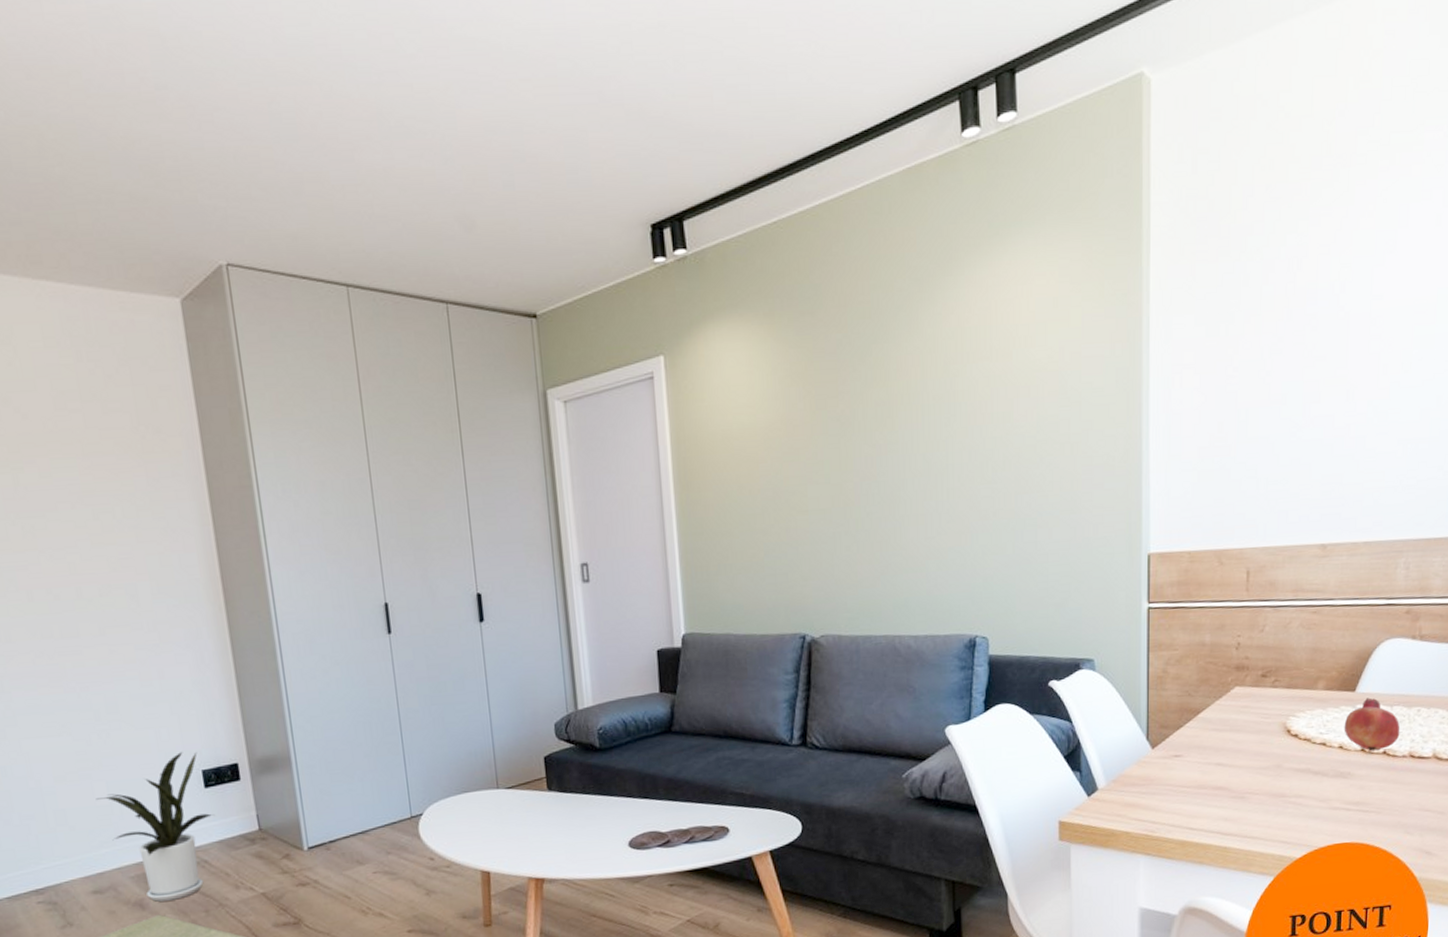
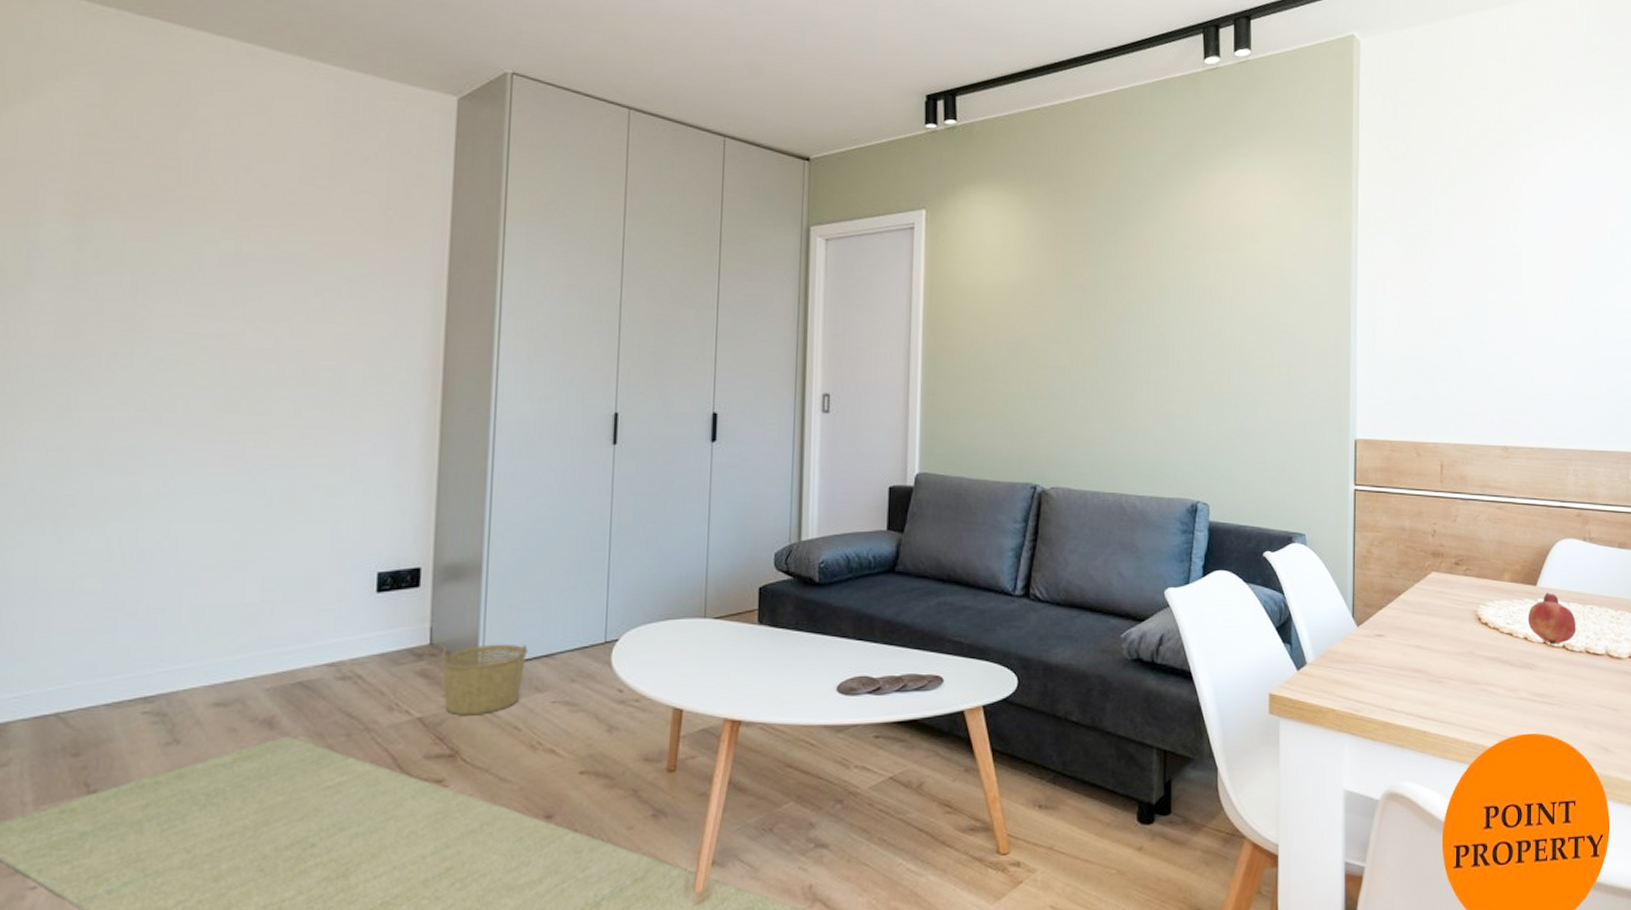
house plant: present [95,752,215,902] -> none [245,550,382,720]
basket: none [270,824,345,889] -> present [441,643,528,716]

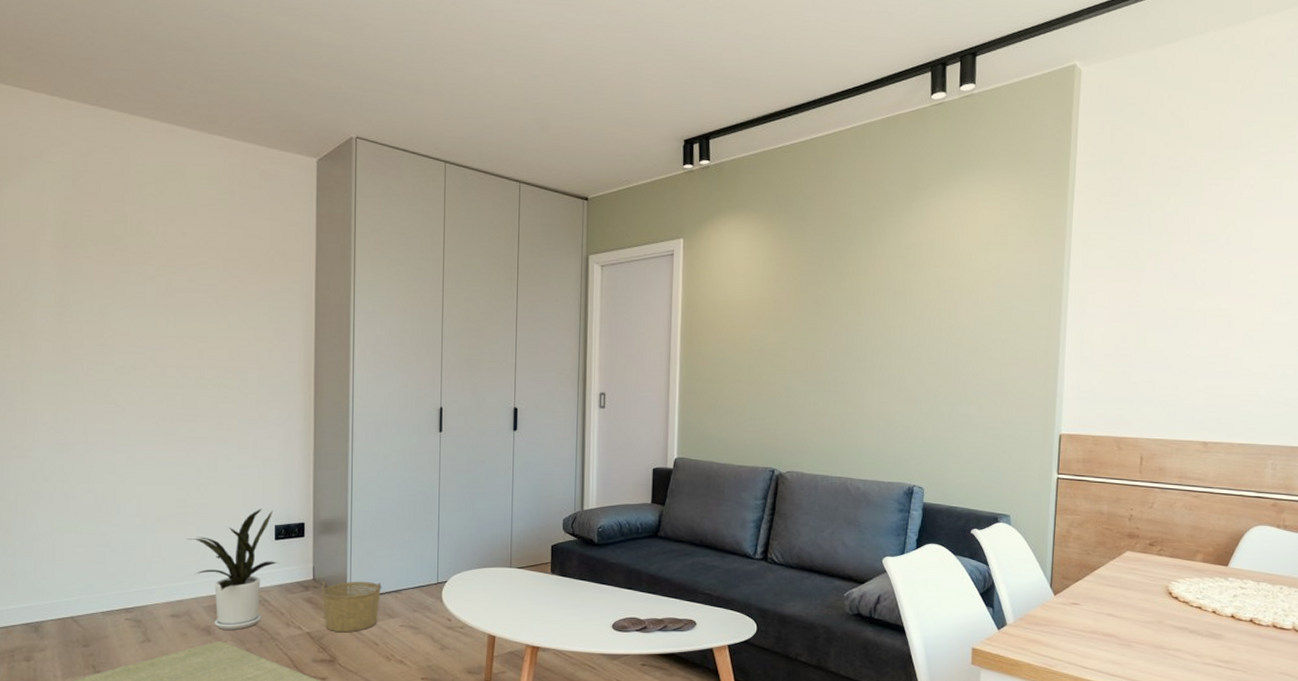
house plant: none [245,550,382,720] -> present [187,509,280,630]
fruit: present [1528,592,1577,645] -> none [1217,573,1265,619]

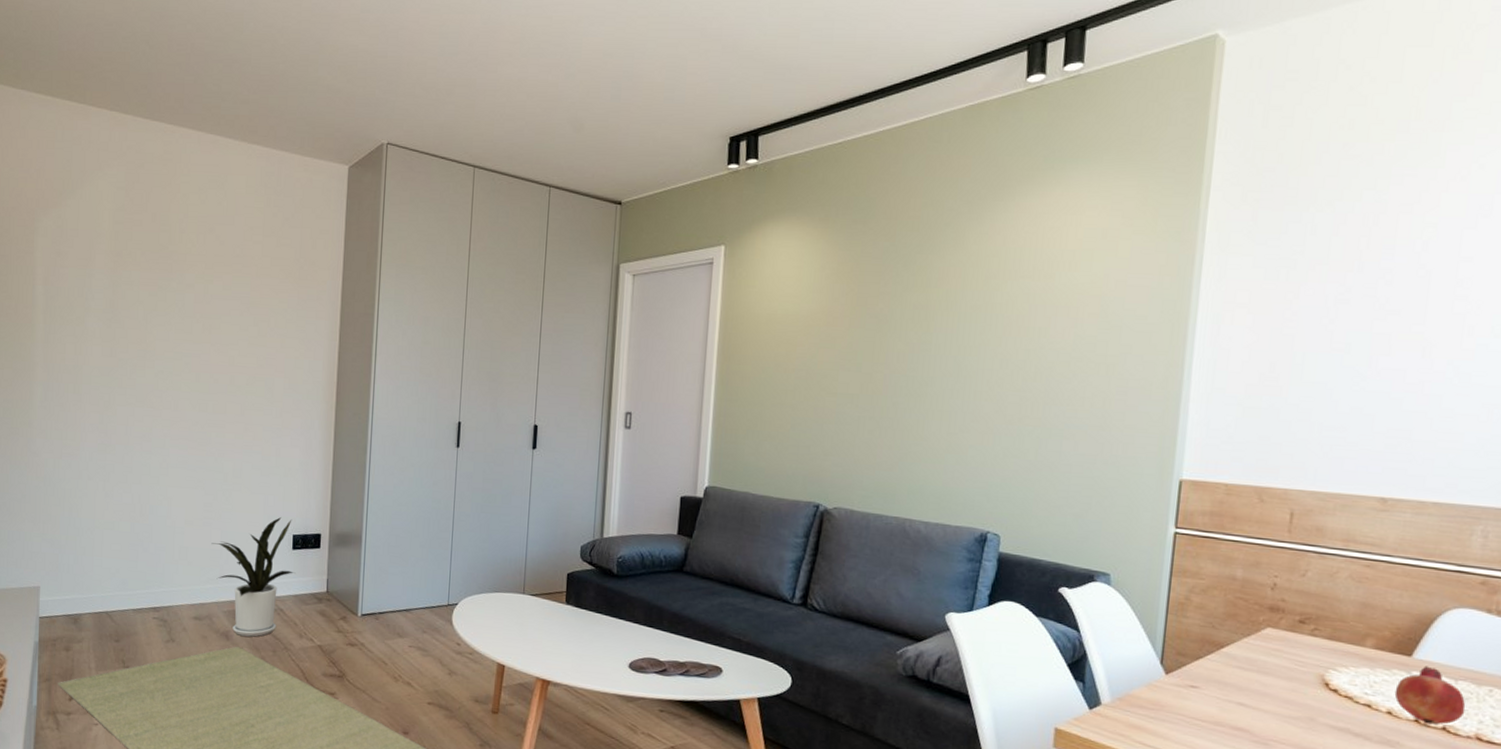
basket: present [321,581,382,633] -> none [334,596,393,649]
fruit: none [1217,573,1265,619] -> present [1394,666,1466,725]

